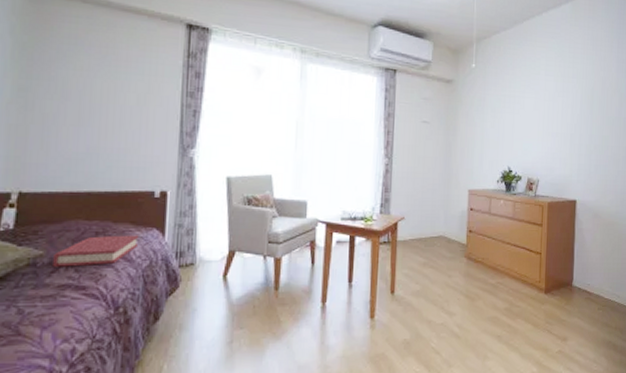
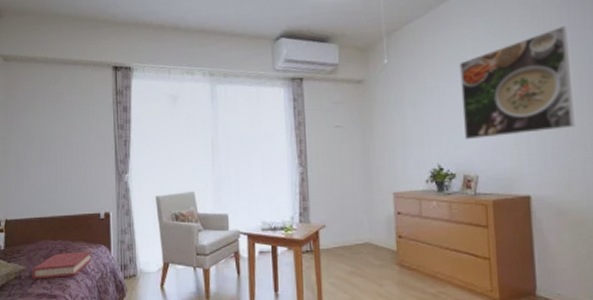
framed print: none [532,58,616,147] -> present [460,25,575,139]

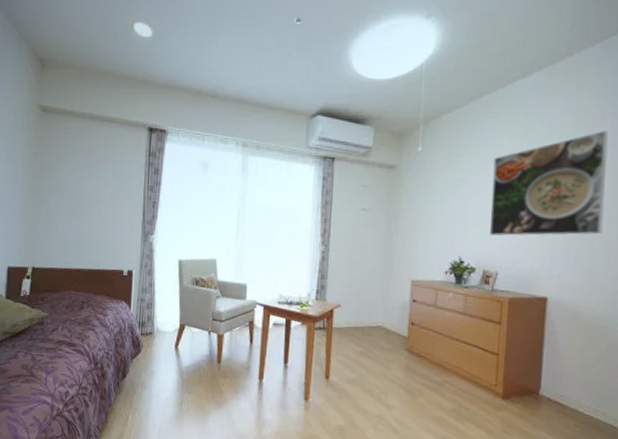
hardback book: present [32,251,92,279] -> none [54,304,112,328]

